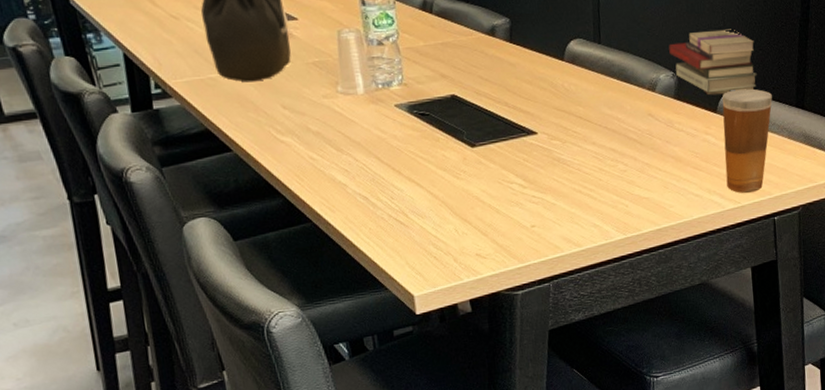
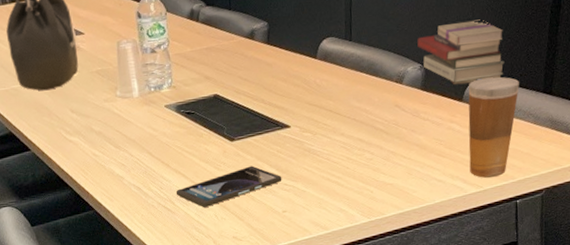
smartphone: none [409,175,530,222] -> present [175,165,282,208]

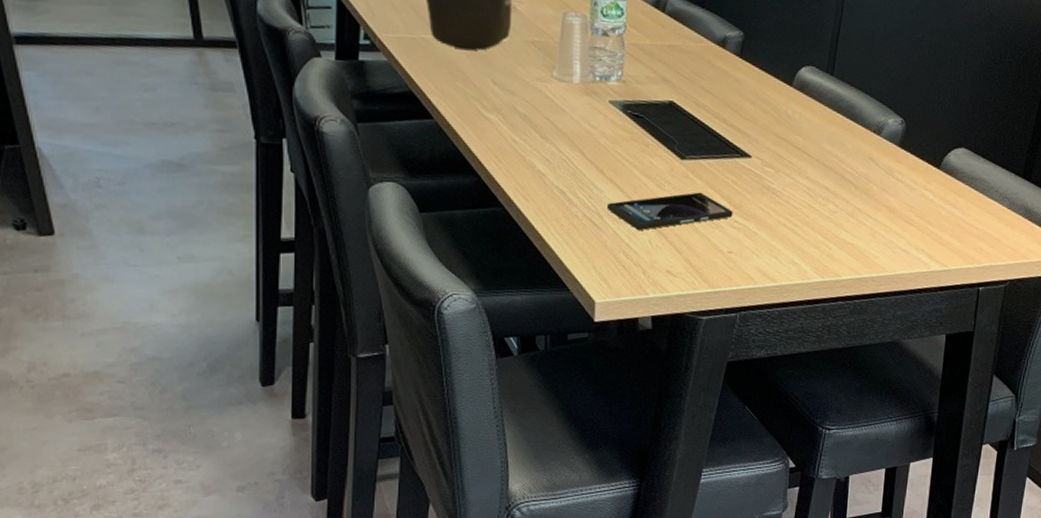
books: present [417,19,505,86] -> none [902,81,992,152]
beverage cup: present [468,76,519,179] -> none [936,148,1000,259]

